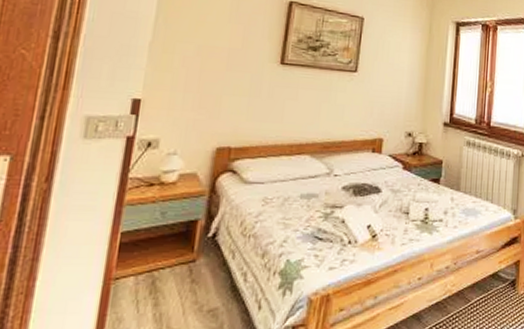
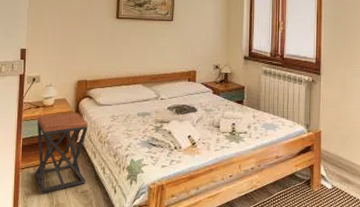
stool: none [136,193,227,315] -> present [35,112,88,193]

